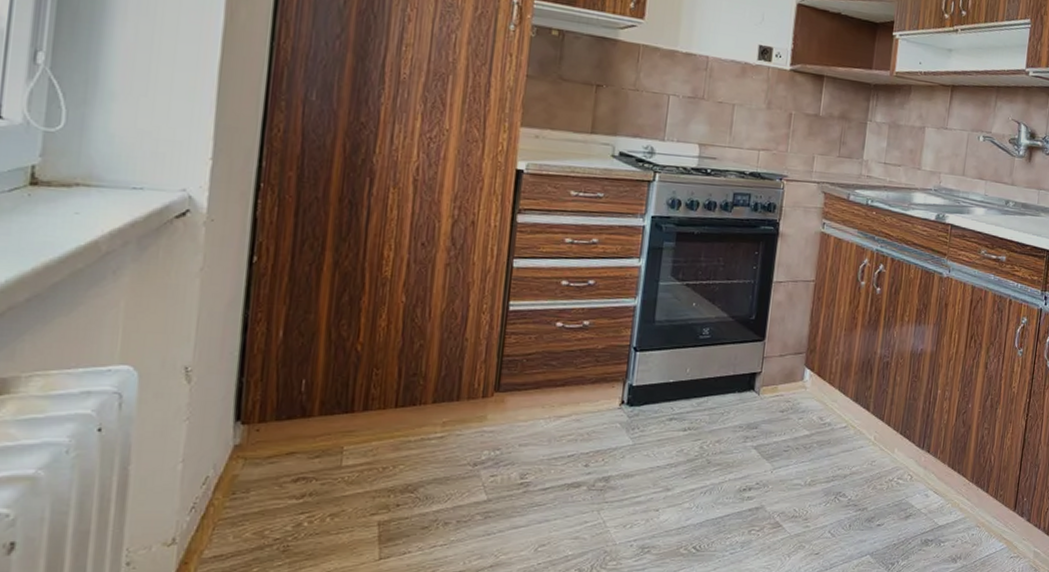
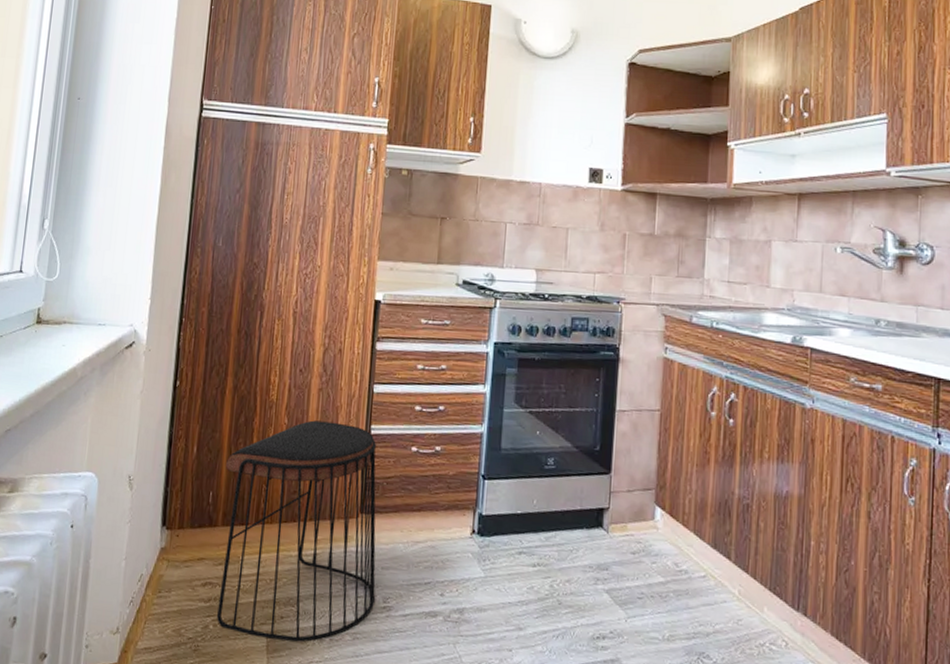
stool: none [313,297,515,528] -> present [217,420,376,642]

